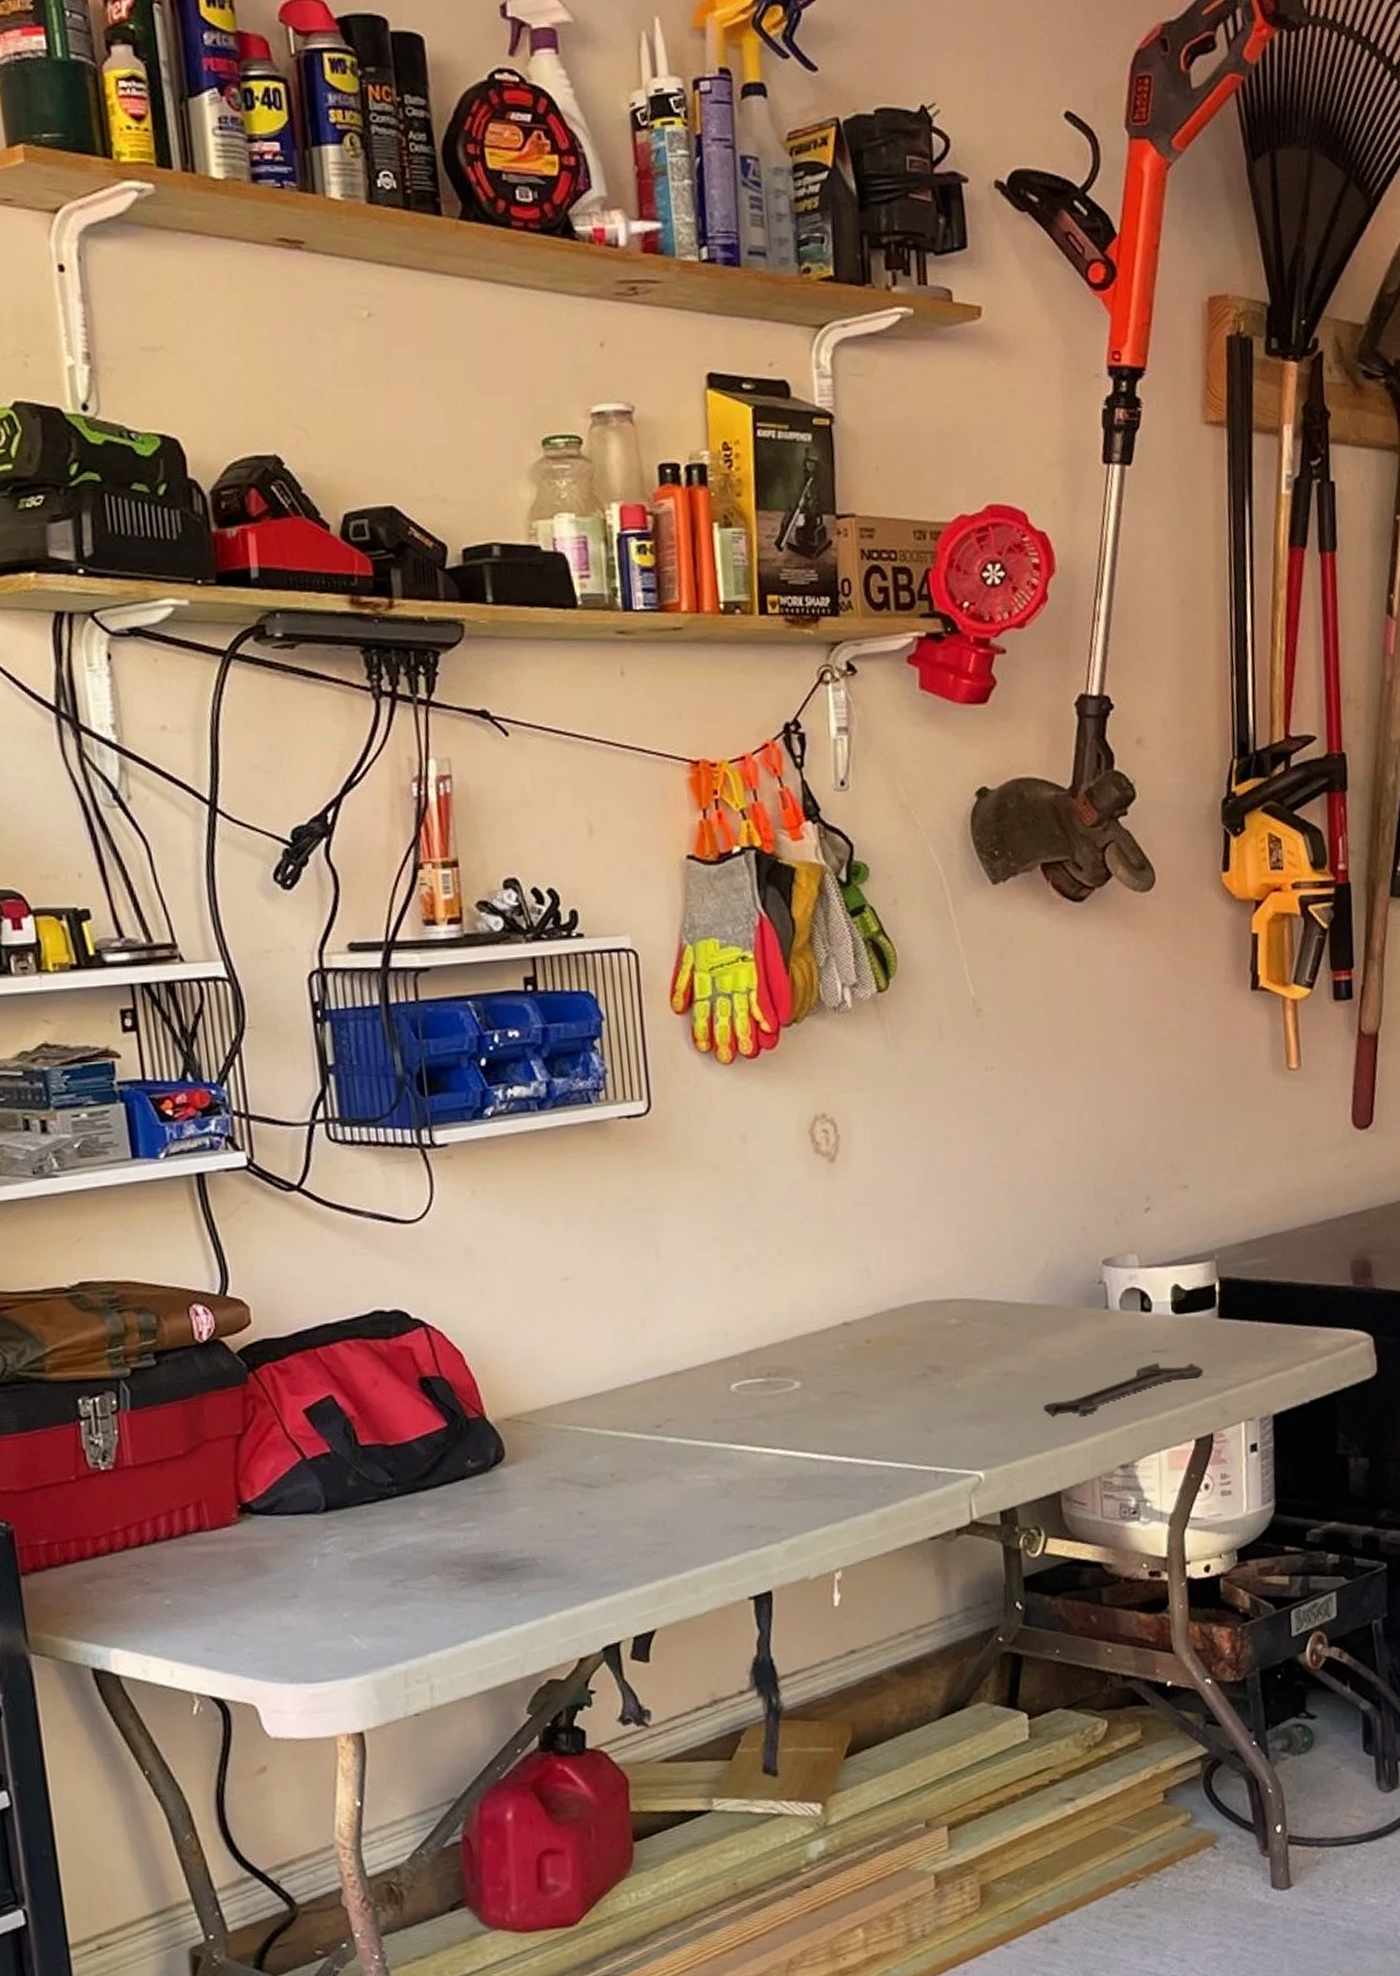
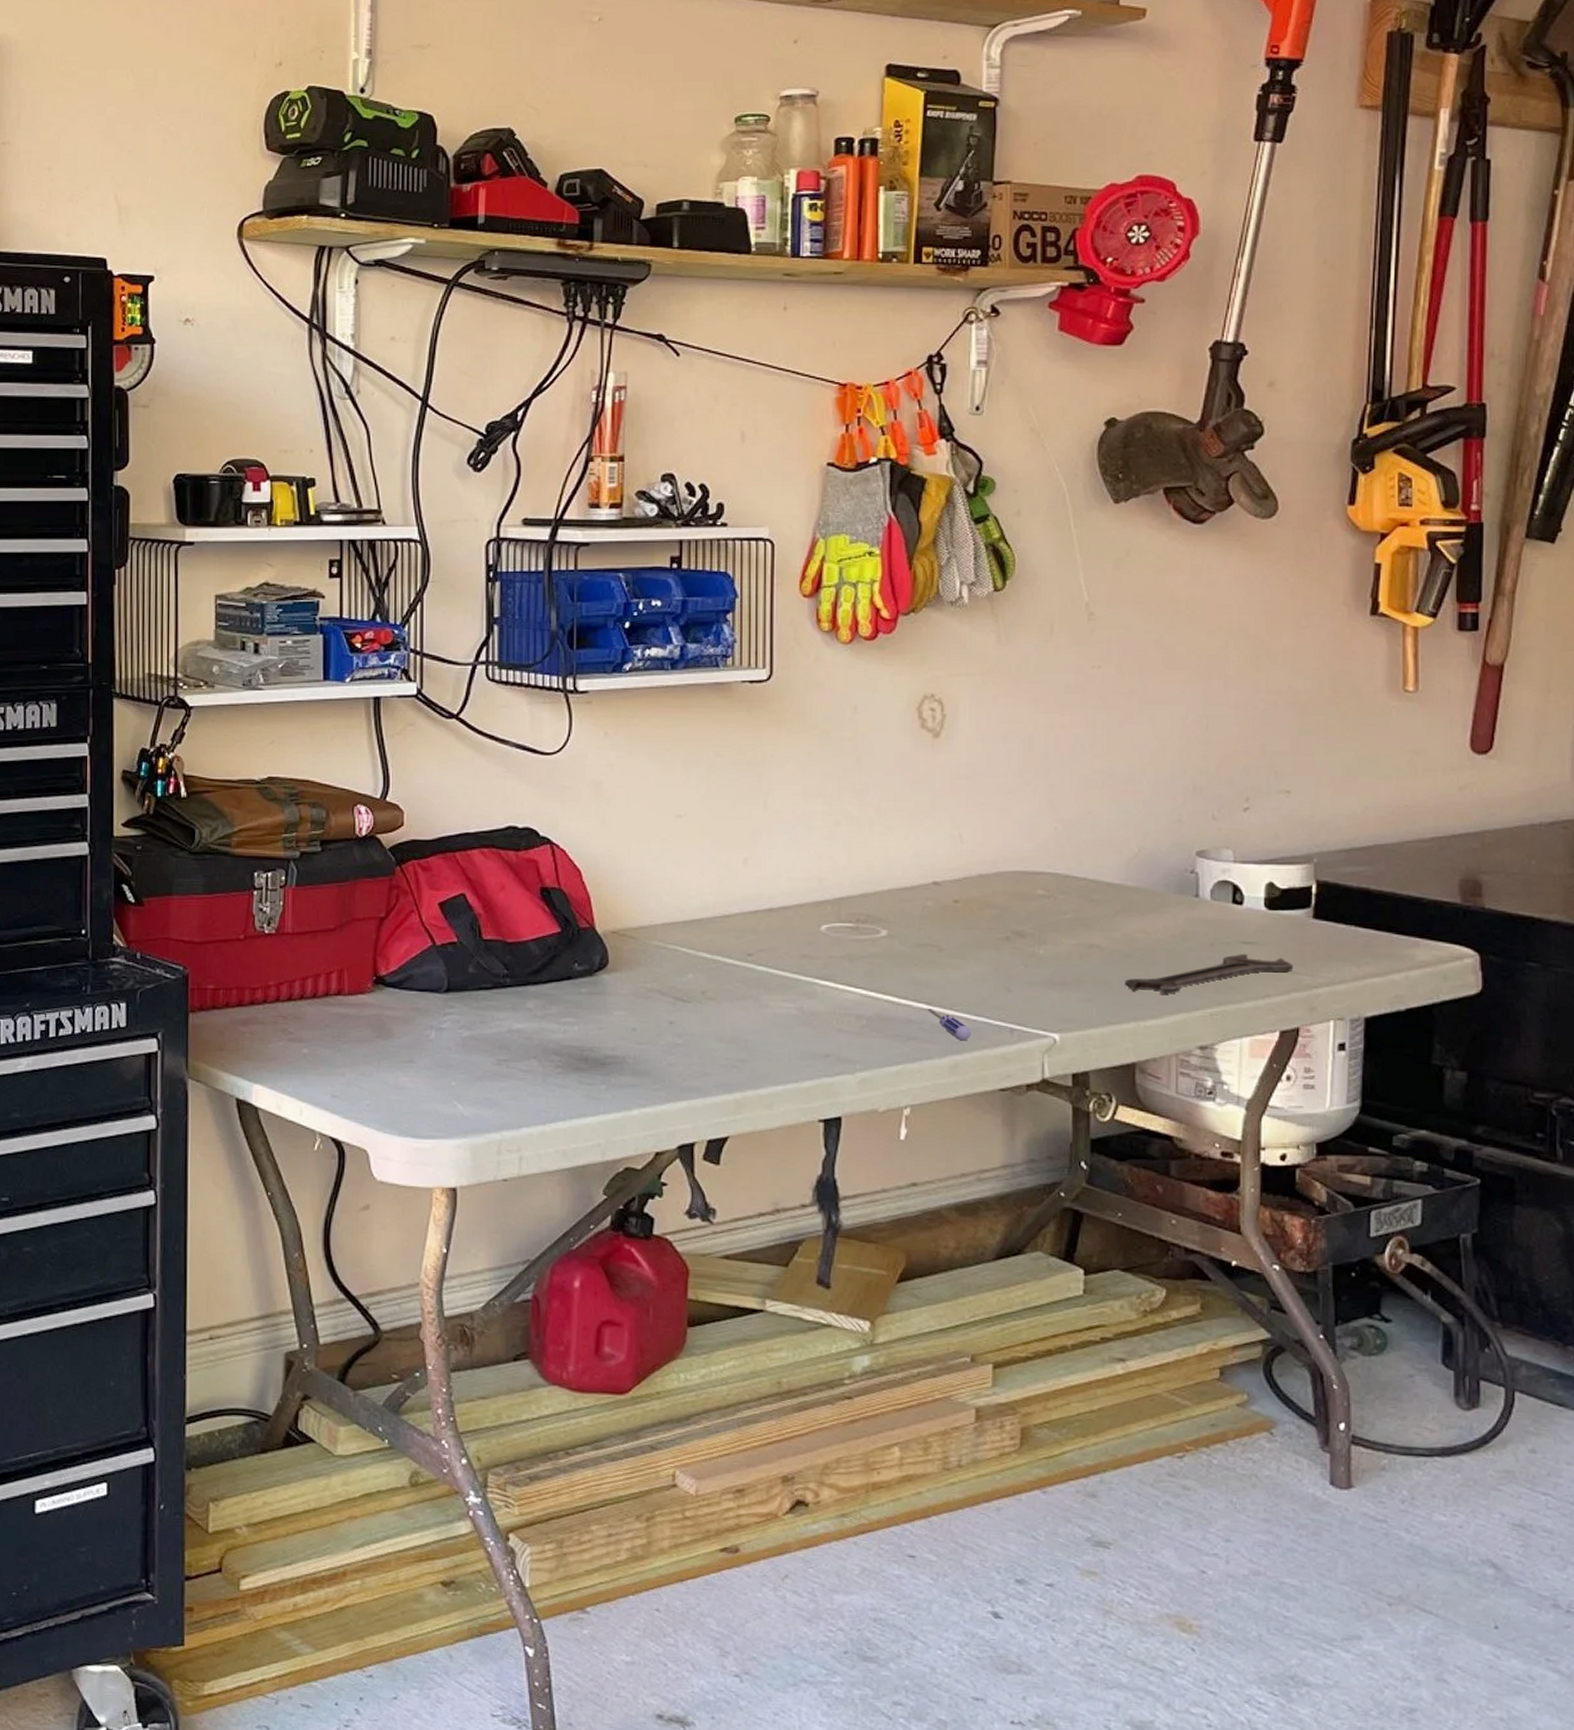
screwdriver: none [849,1461,896,1492] -> present [928,1009,972,1041]

